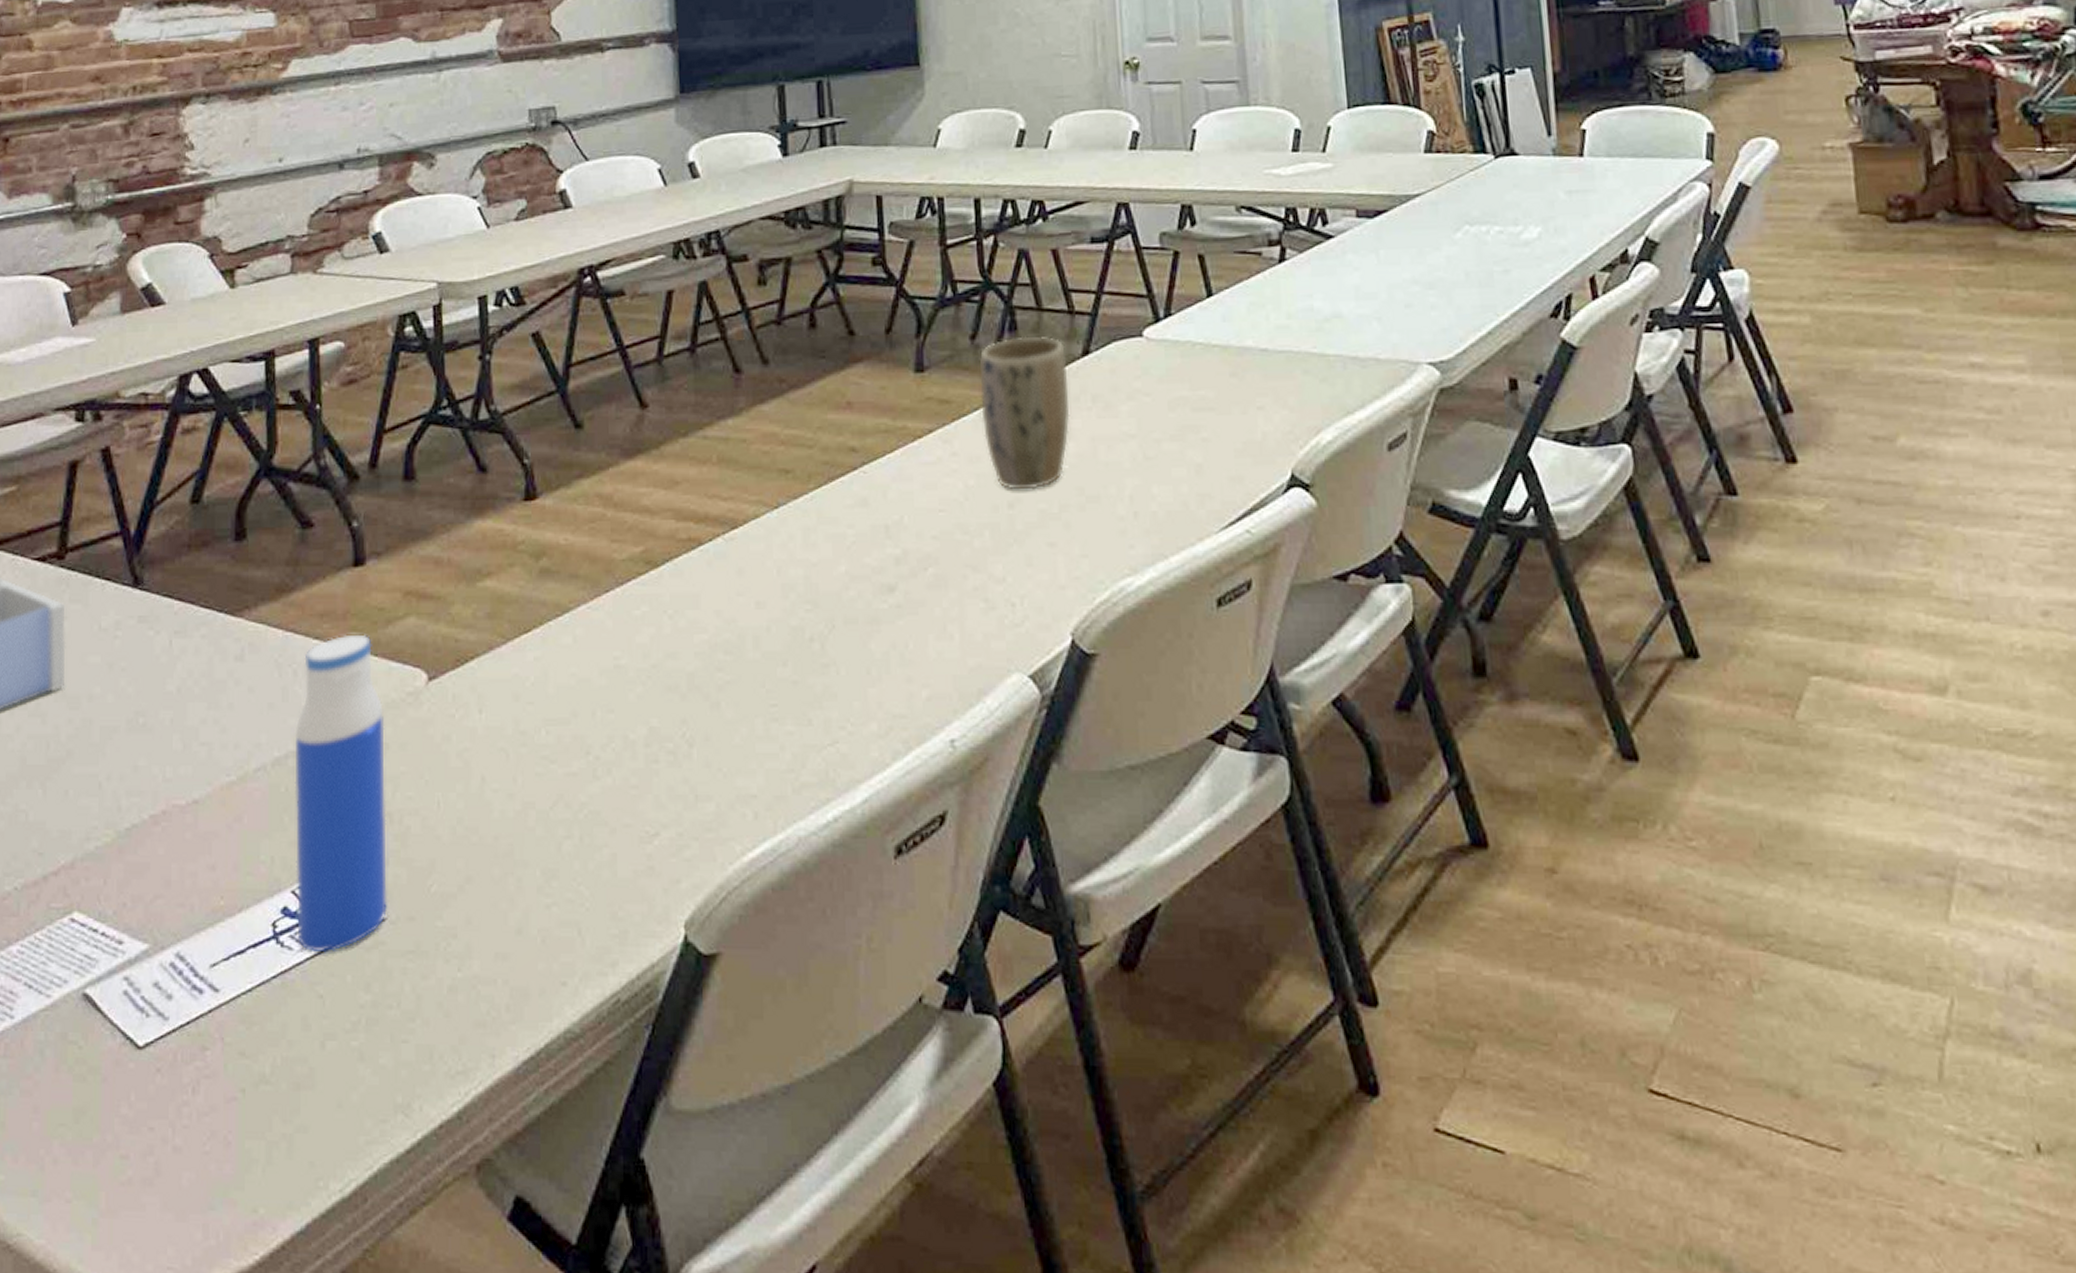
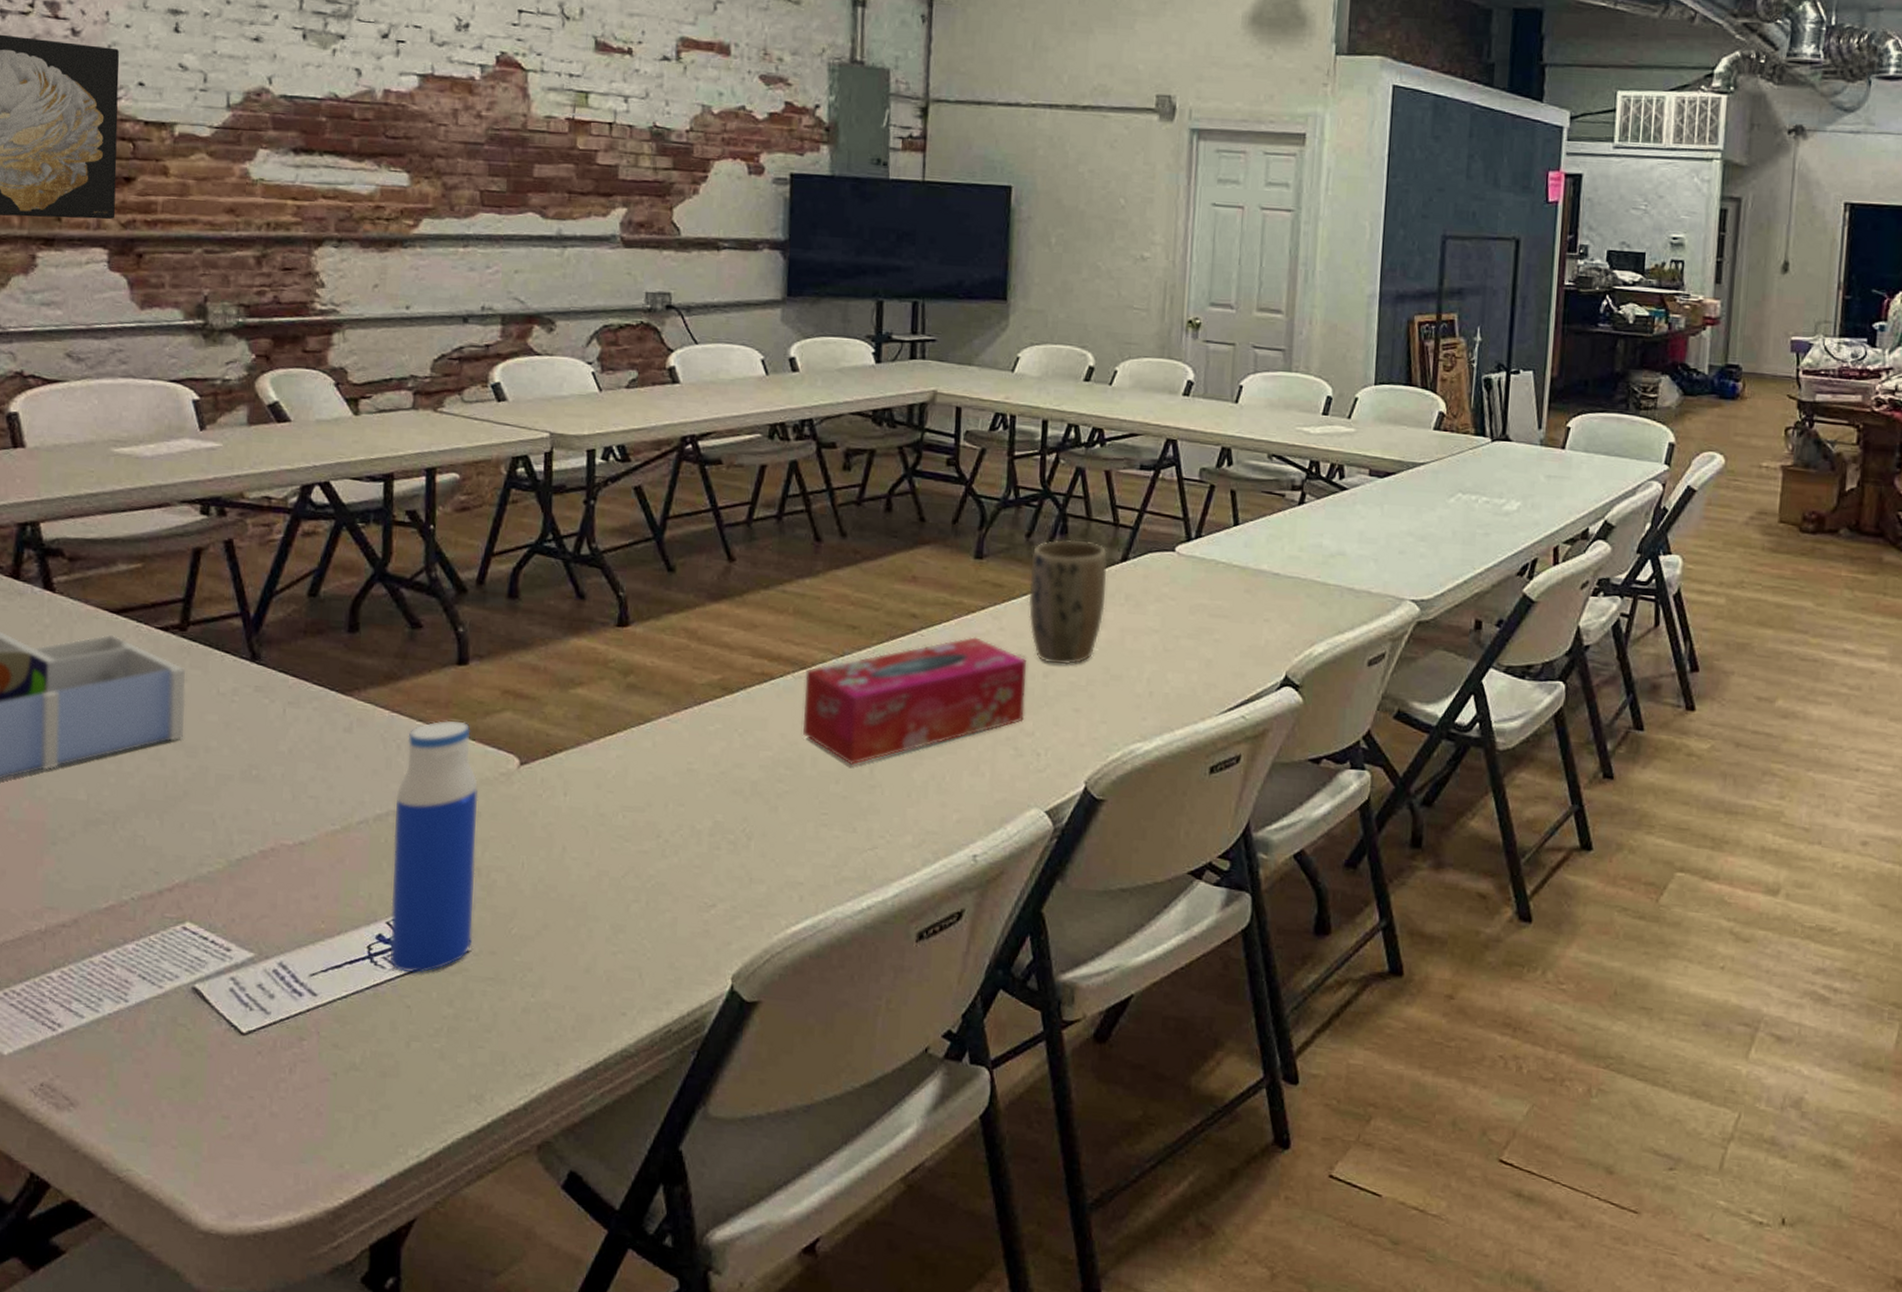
tissue box: none [737,466,991,642] -> present [803,636,1027,766]

